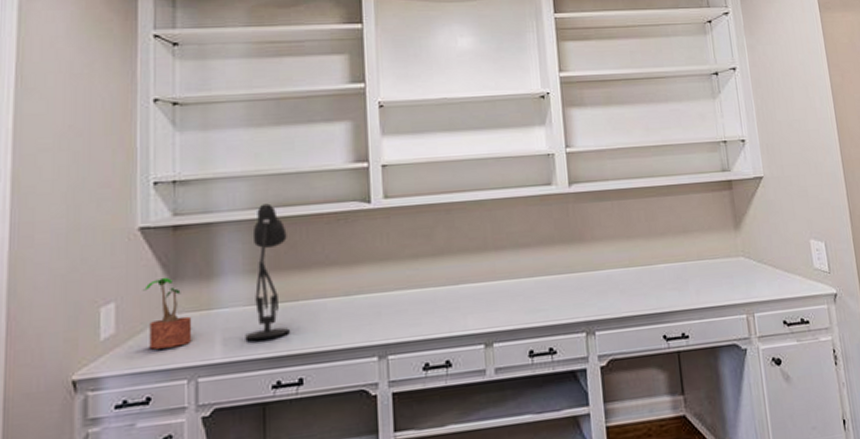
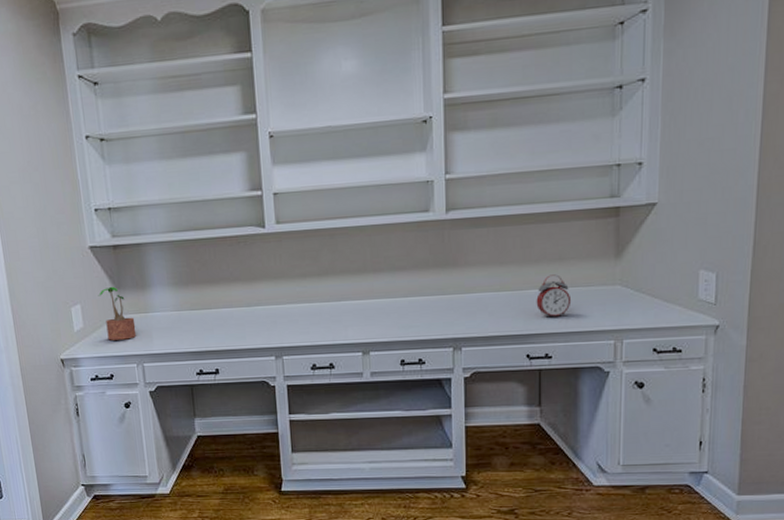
desk lamp: present [245,203,290,341] -> none [172,227,206,338]
alarm clock: none [666,247,701,294] -> present [536,274,572,318]

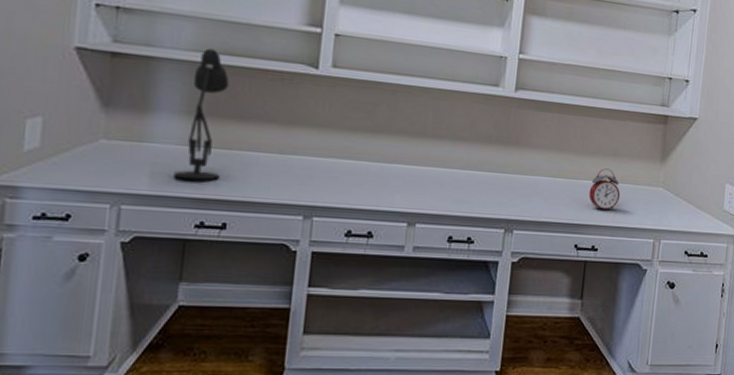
potted plant: present [97,286,137,340] -> none [72,101,122,172]
desk lamp: none [172,227,206,338] -> present [173,48,229,181]

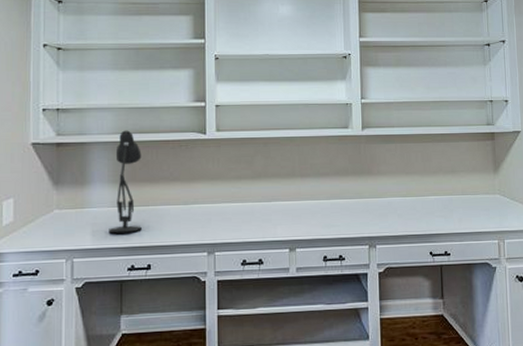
alarm clock: present [588,168,621,211] -> none [435,184,463,220]

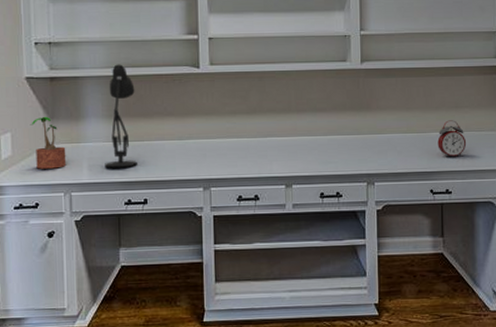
potted plant: none [33,181,70,235] -> present [30,116,67,169]
alarm clock: none [435,184,463,220] -> present [437,120,467,157]

